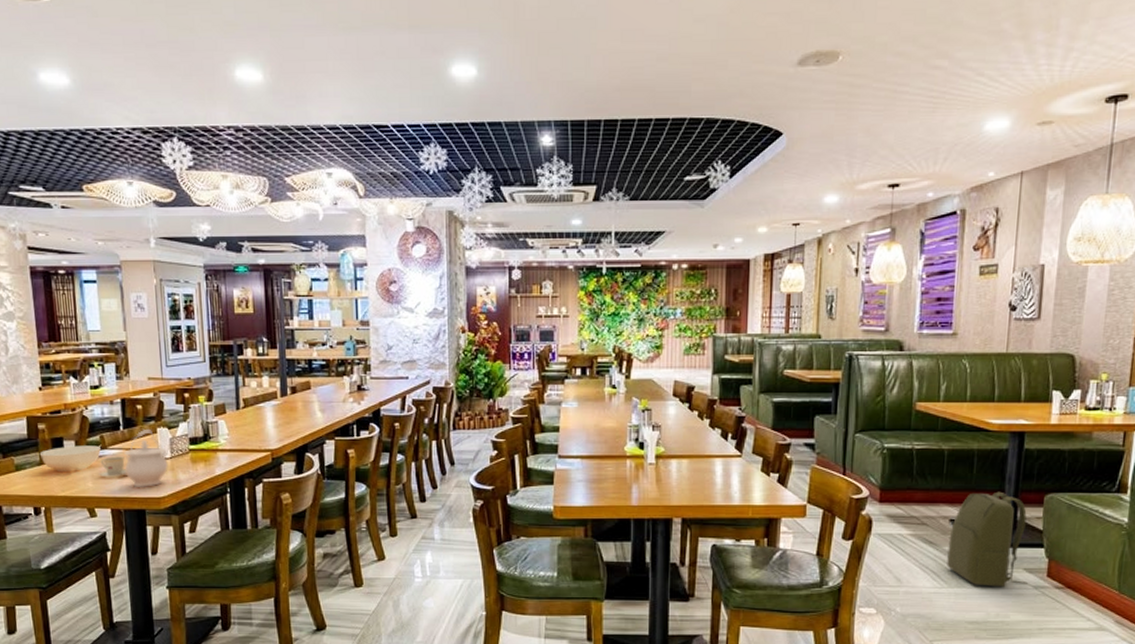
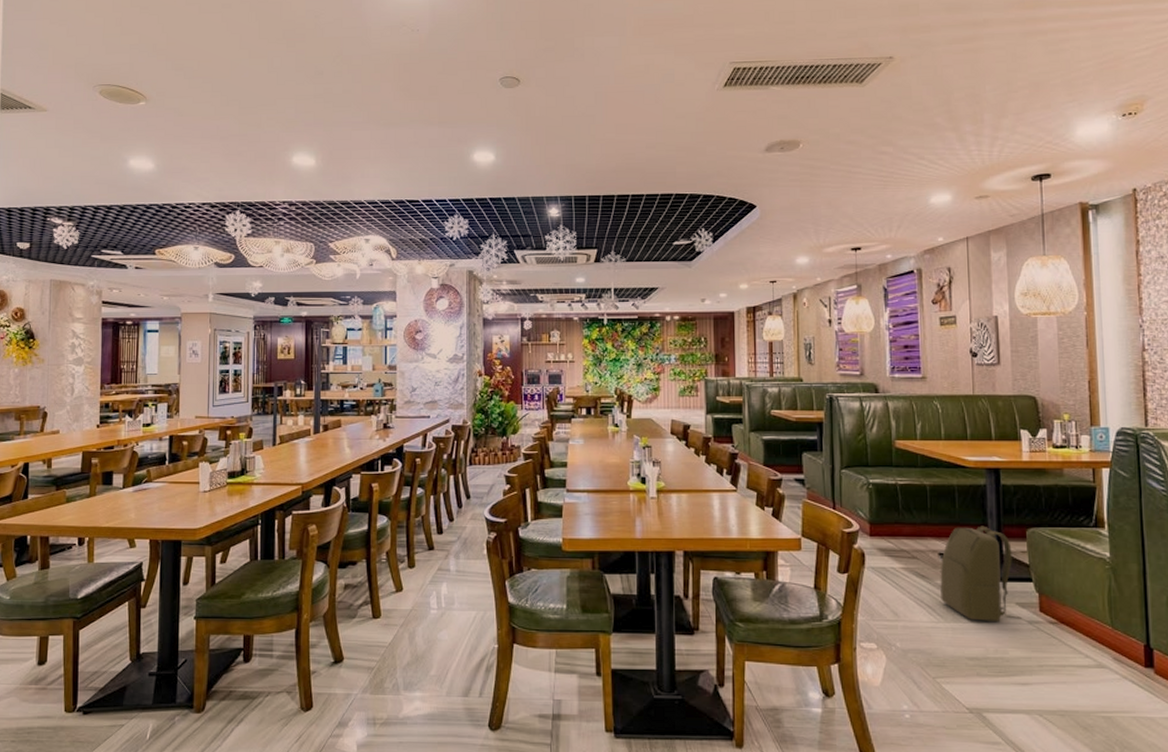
bowl: present [39,445,101,473] -> none [90,479,146,505]
teacup: present [99,456,127,478] -> none [142,489,168,510]
teapot: present [124,428,168,488] -> none [167,463,206,520]

